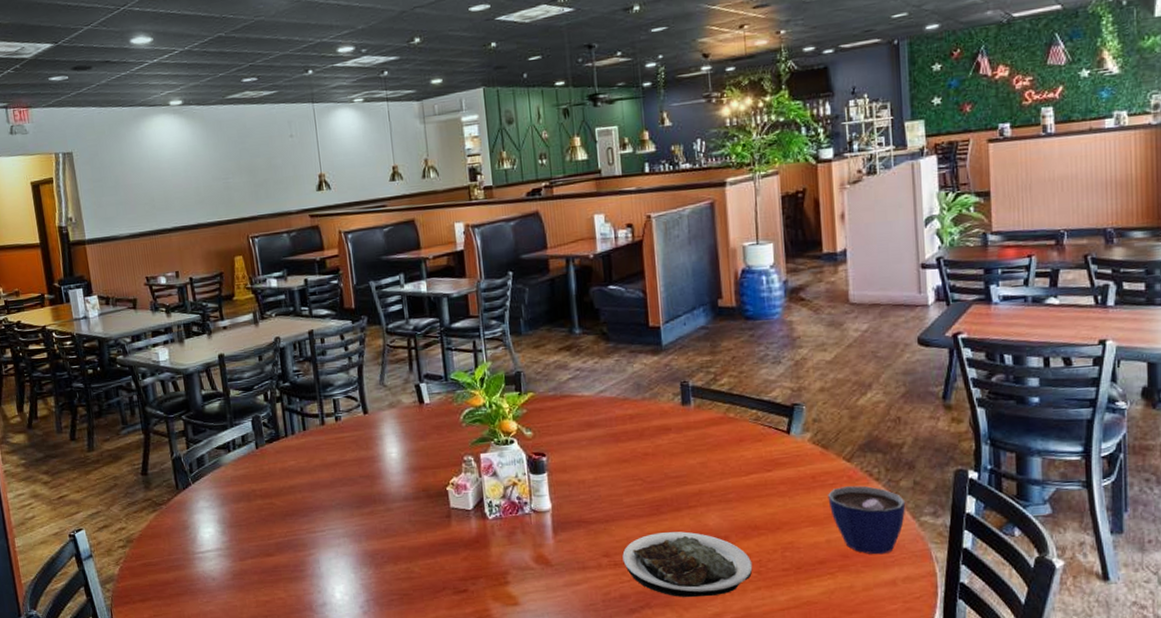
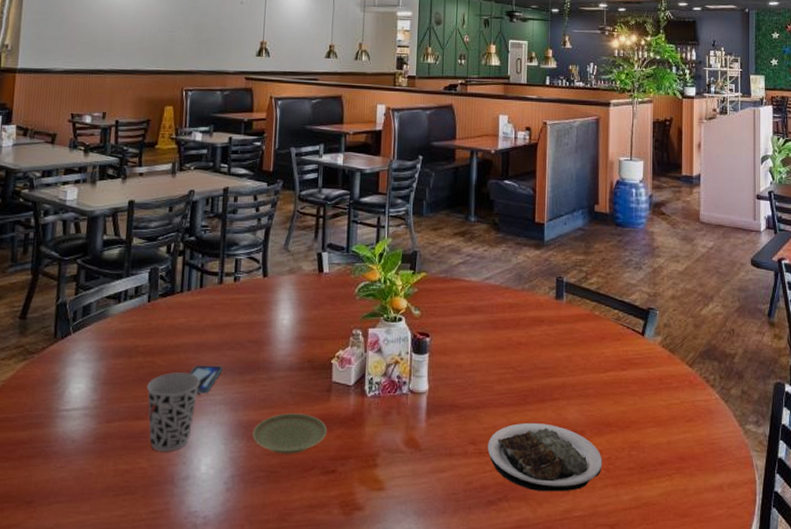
cup: none [270,510,321,583] -> present [147,372,201,452]
smartphone: none [308,501,340,529] -> present [189,365,223,394]
plate: none [379,539,453,578] -> present [252,413,328,454]
cup: present [828,485,906,555] -> none [671,390,735,459]

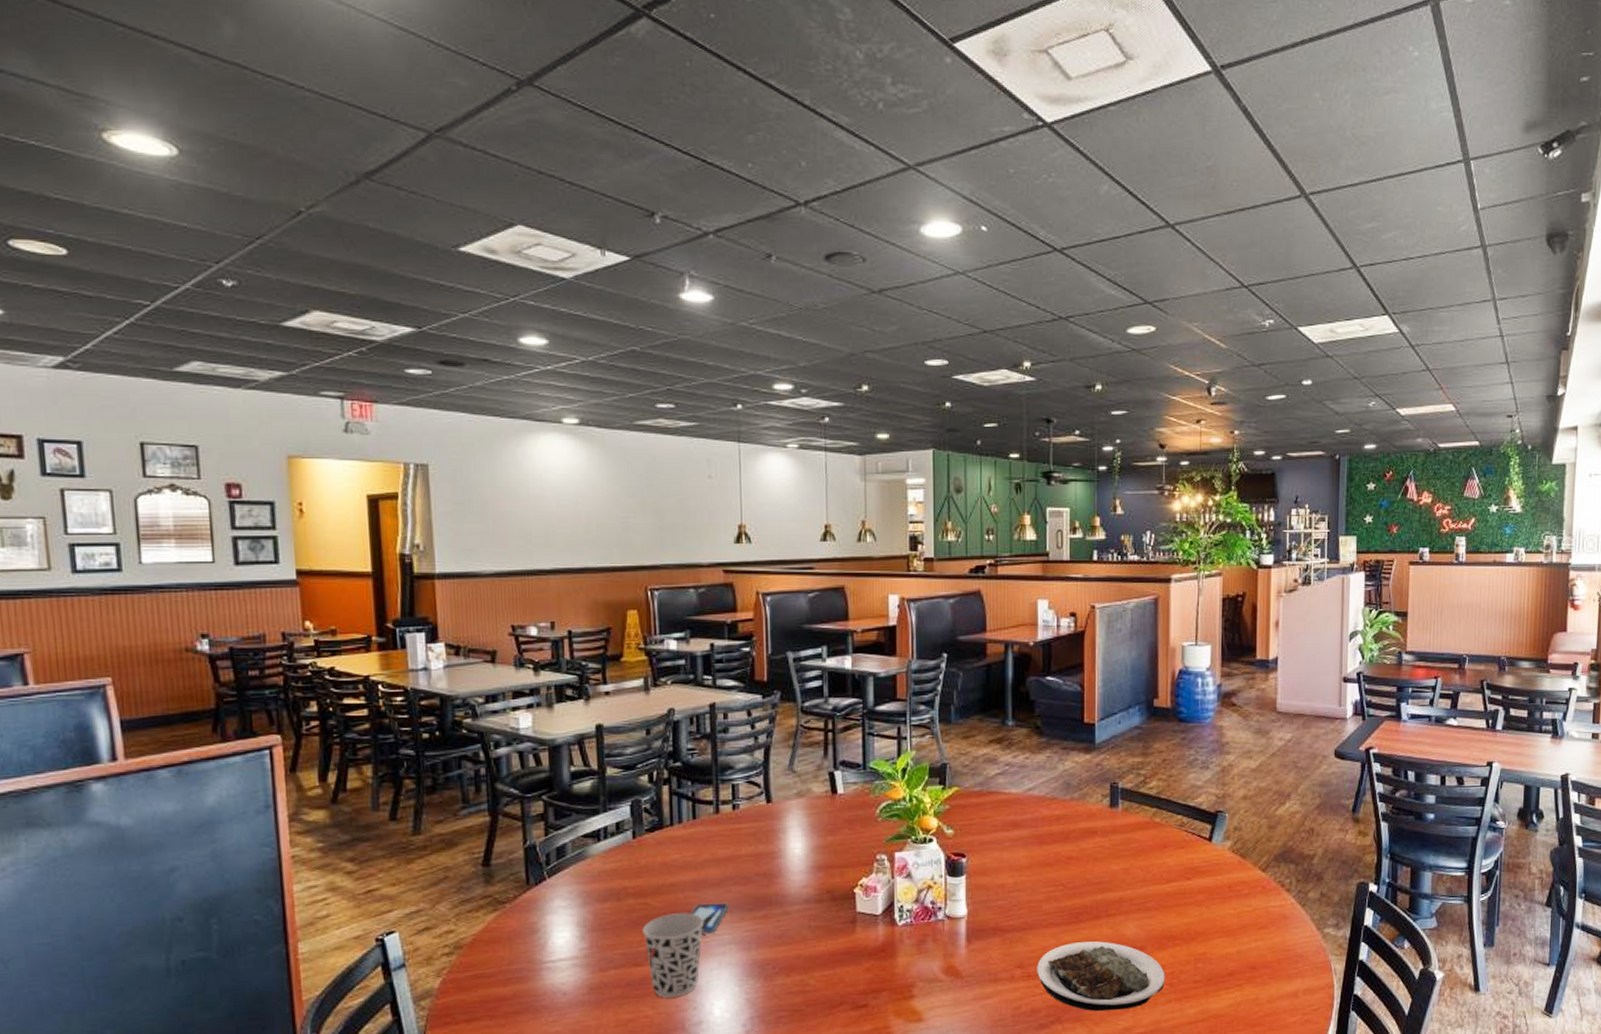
plate: present [252,413,328,454] -> none [769,948,855,992]

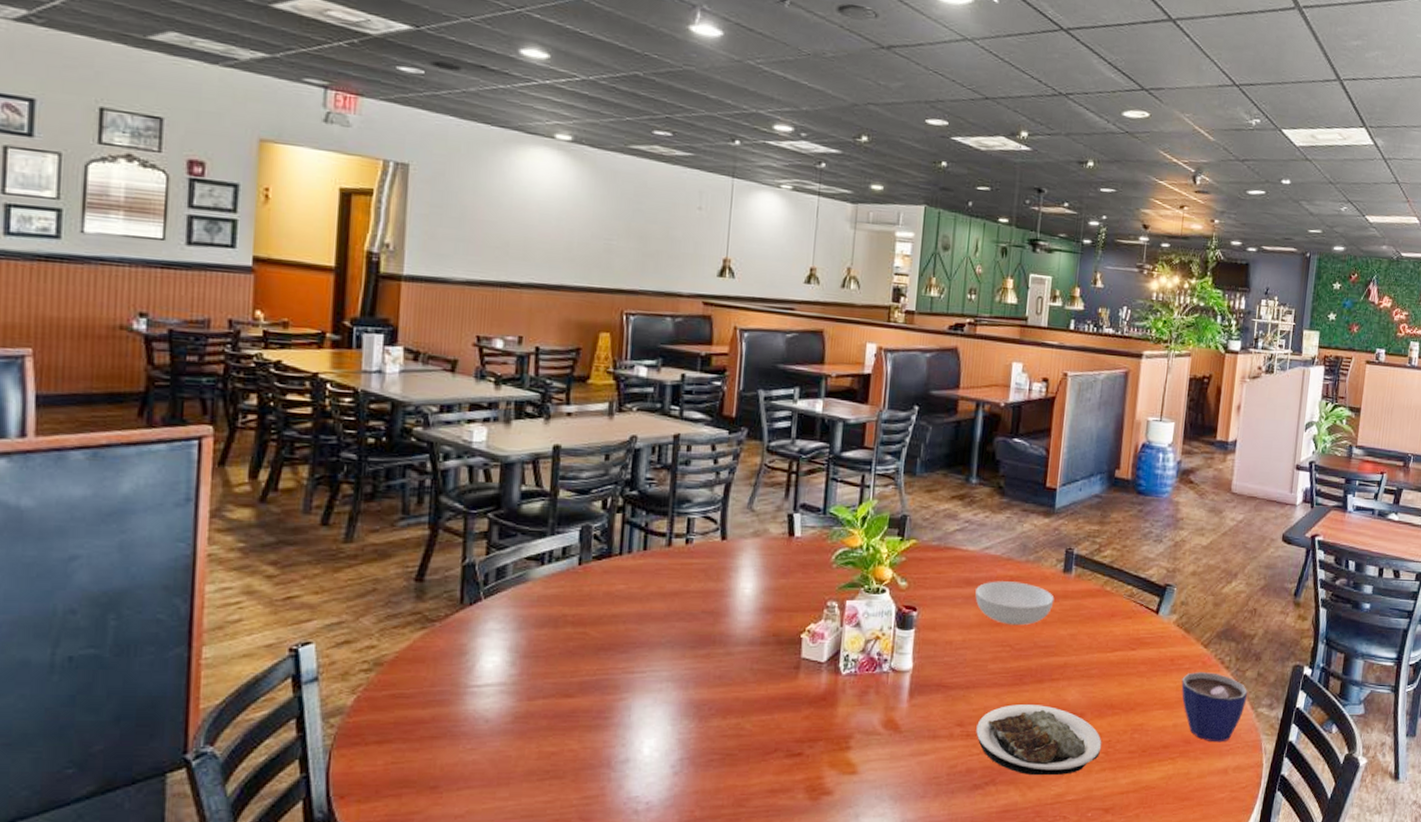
cup: present [642,913,704,998] -> none [577,645,643,733]
smartphone: present [690,902,729,935] -> none [630,637,671,670]
serving bowl: none [1023,820,1103,865] -> present [975,581,1055,626]
cup: none [1242,896,1312,967] -> present [1181,672,1248,743]

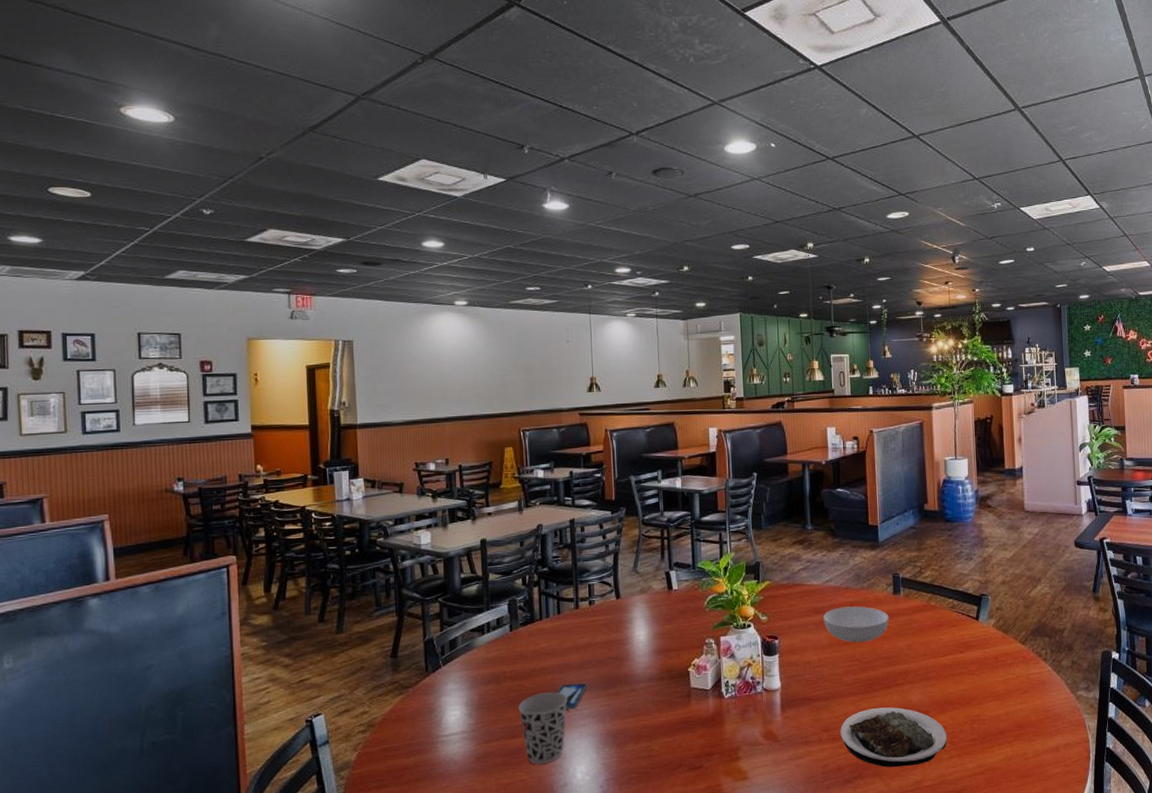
cup: none [577,645,643,733] -> present [518,692,568,765]
smartphone: none [630,637,671,670] -> present [557,682,588,710]
cup: present [1181,672,1248,743] -> none [1007,665,1066,725]

